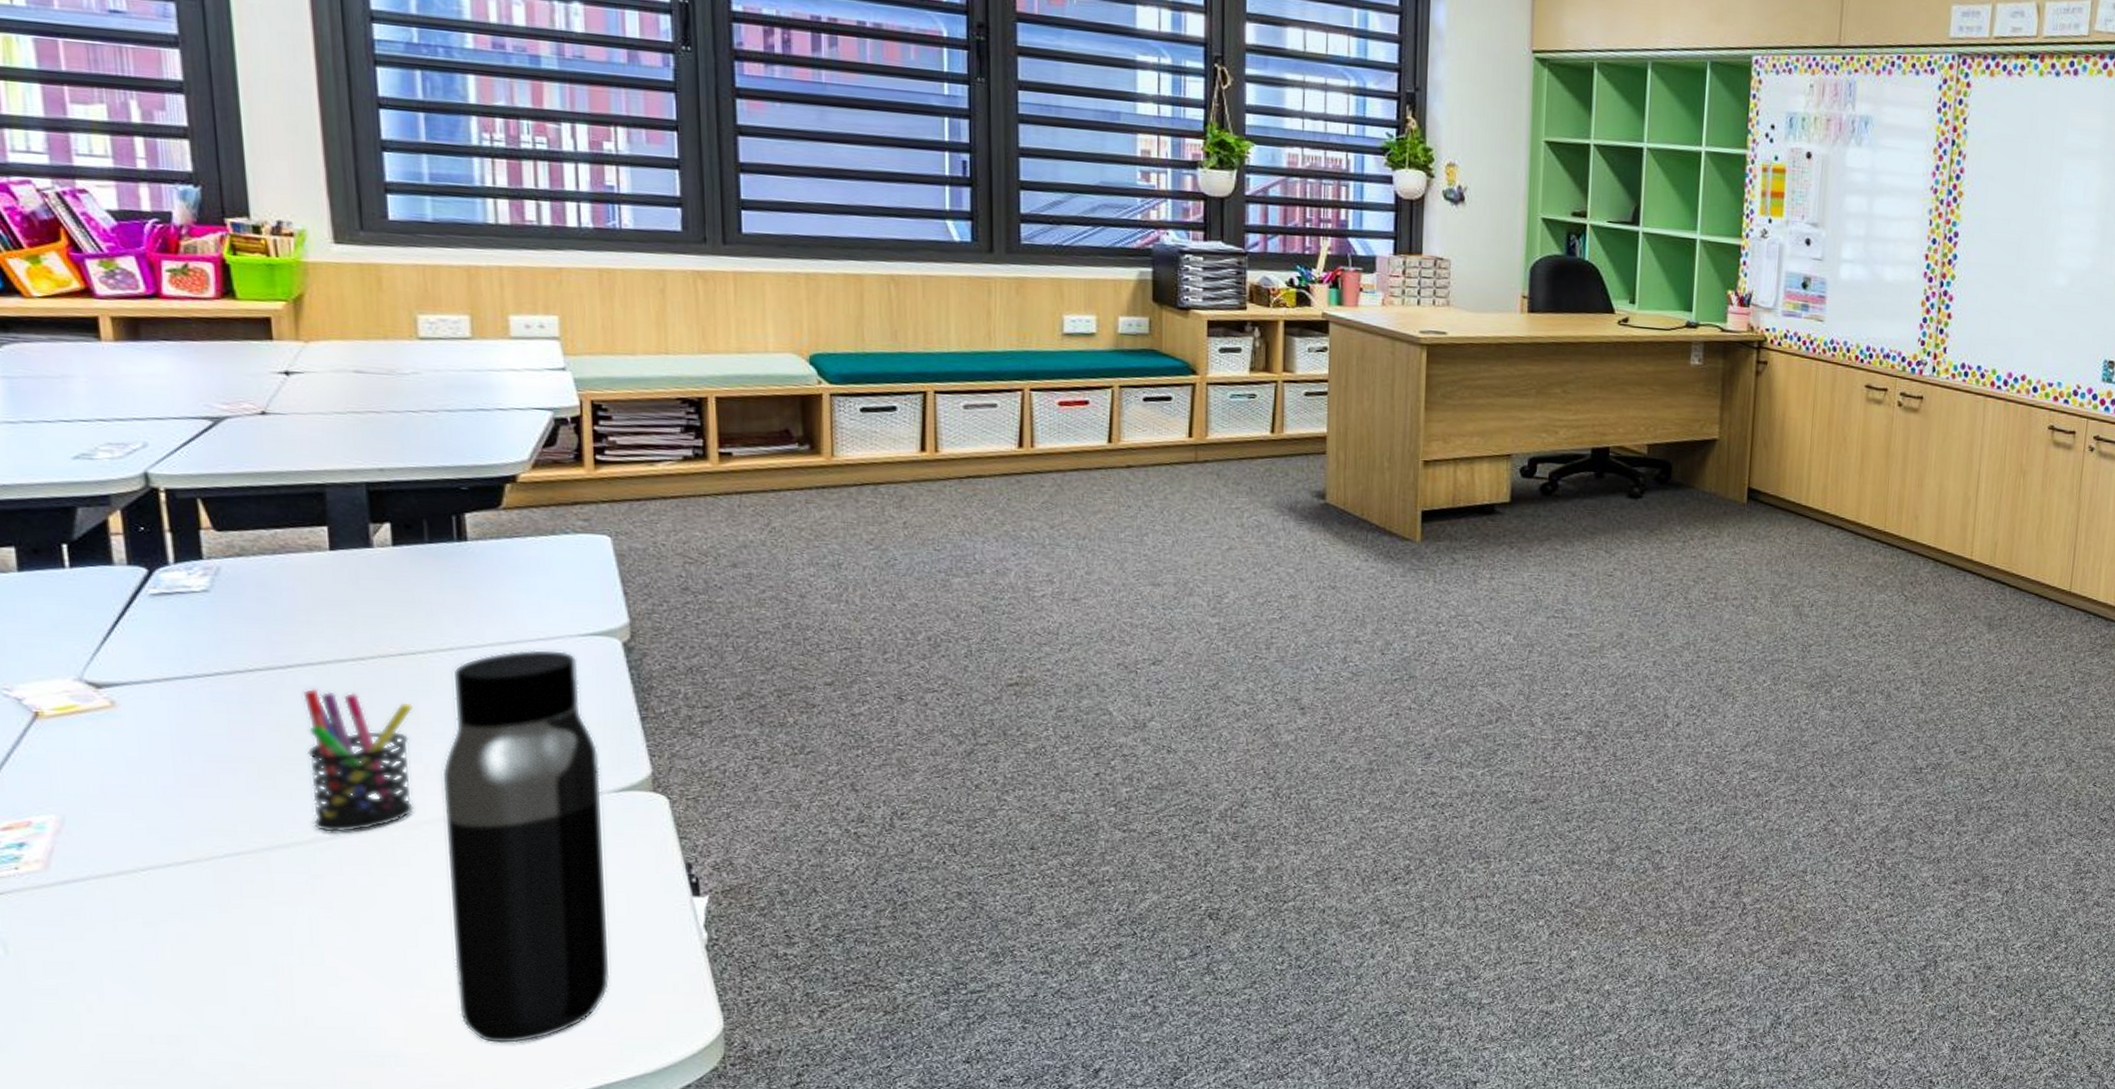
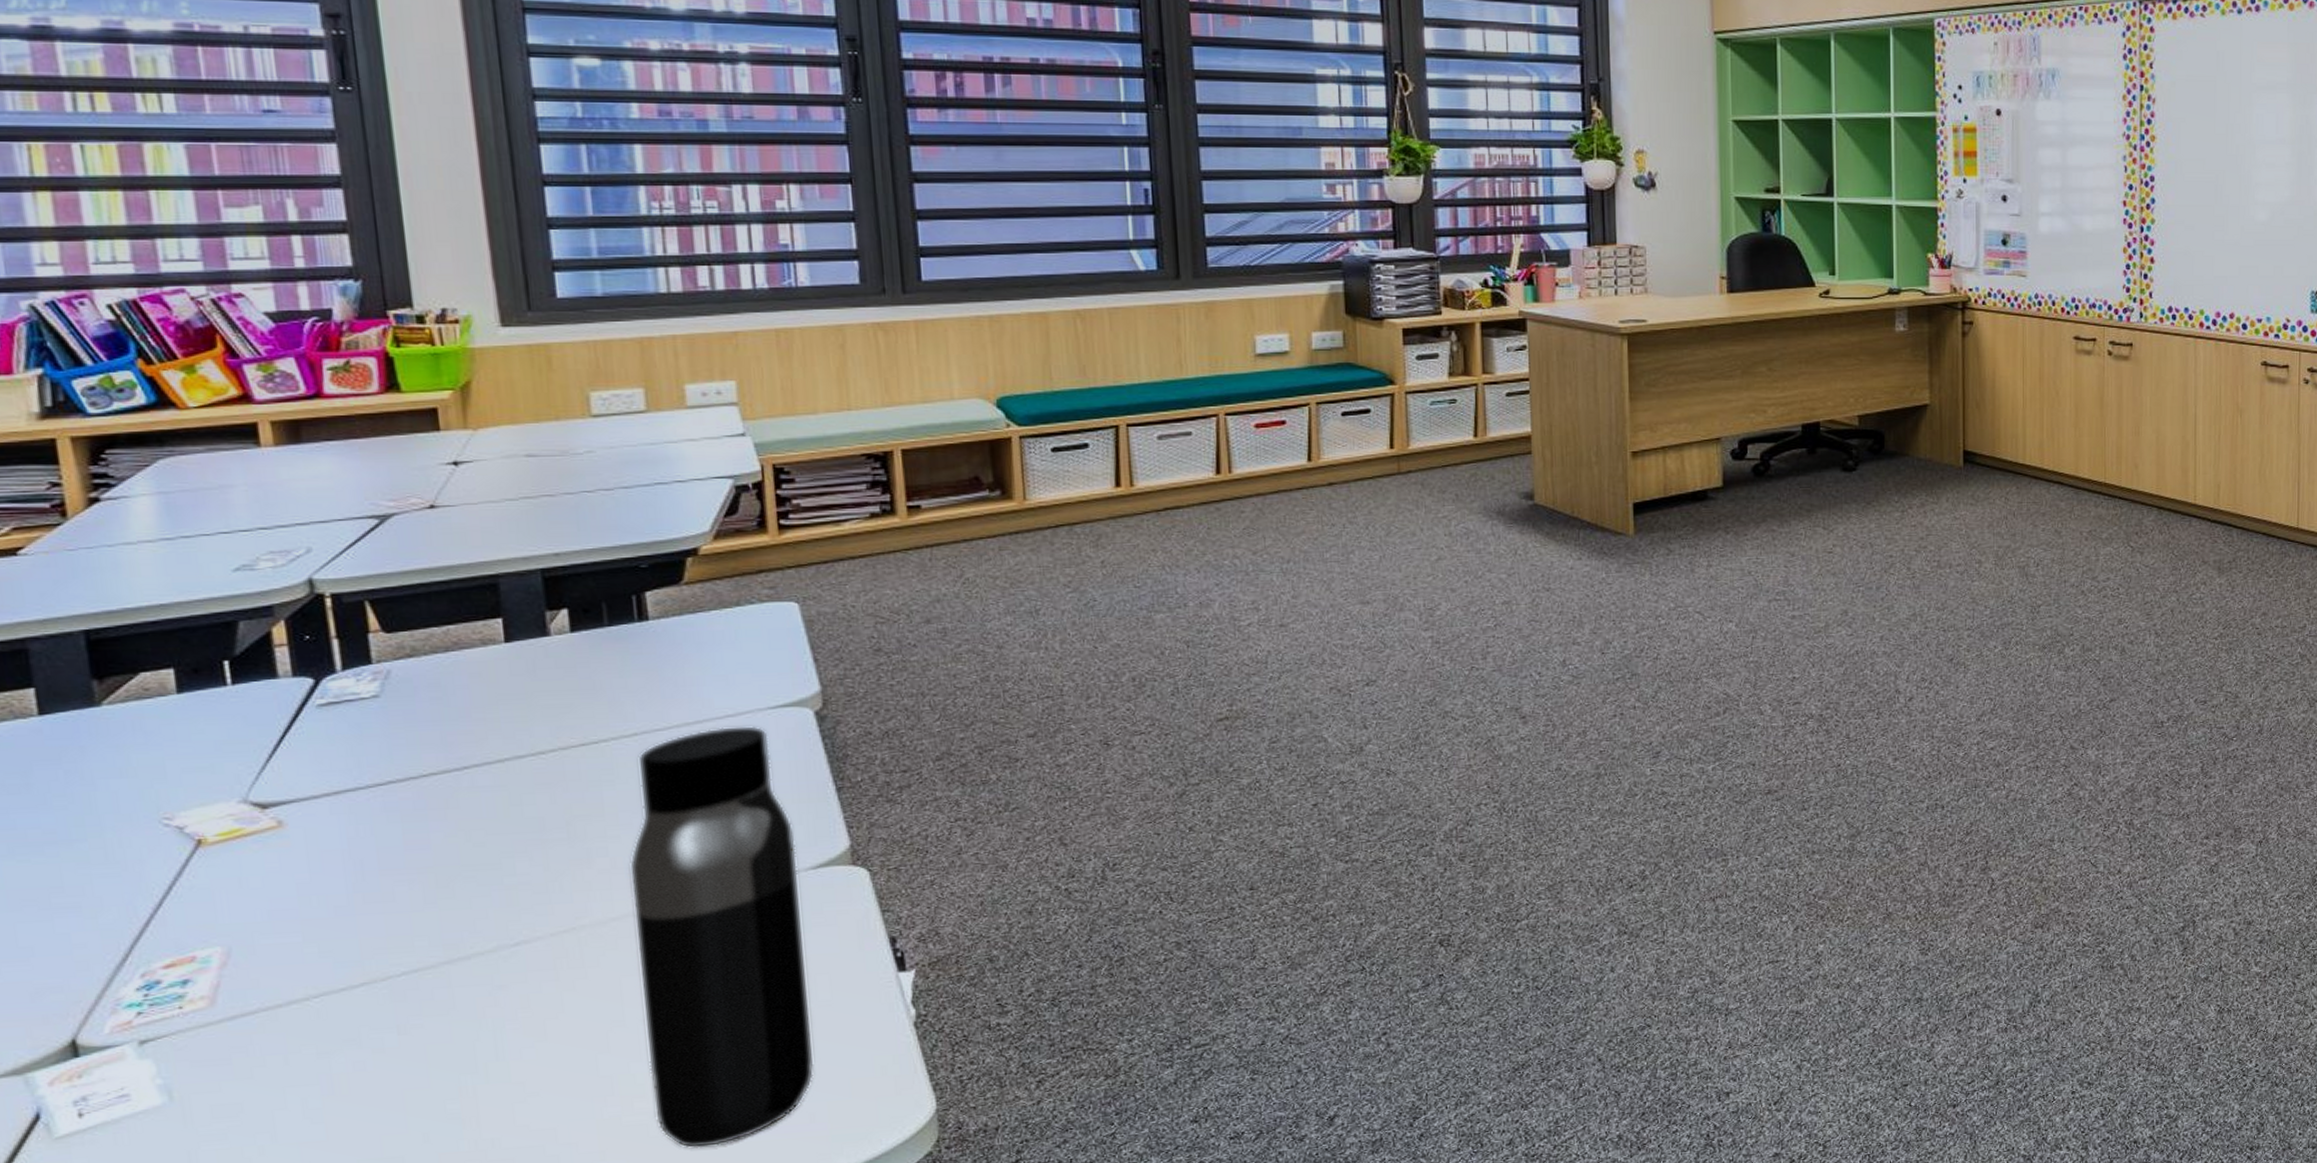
pen holder: present [303,688,414,833] -> none [481,788,601,939]

